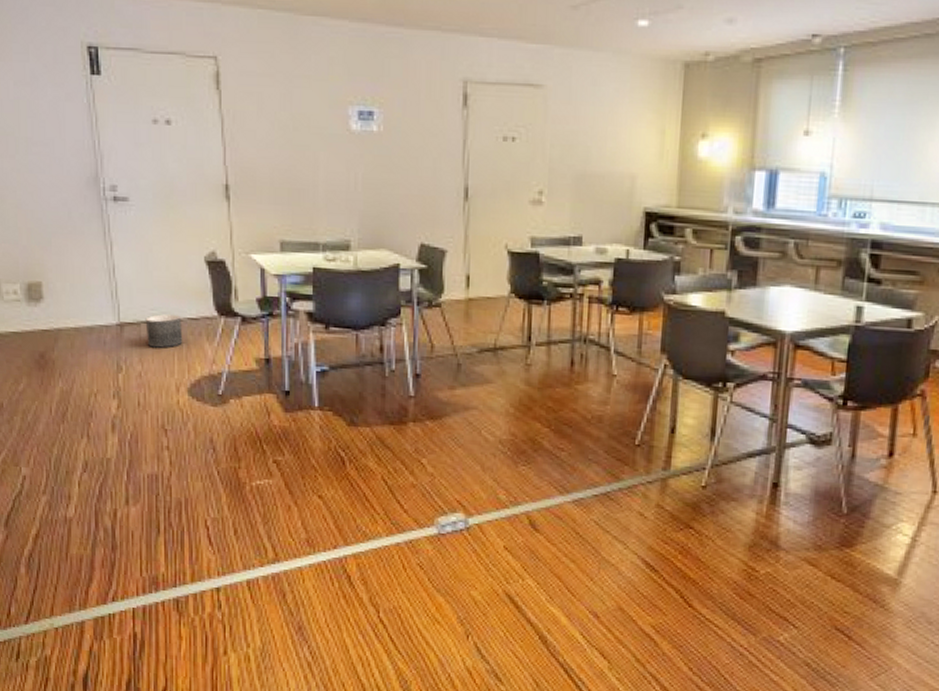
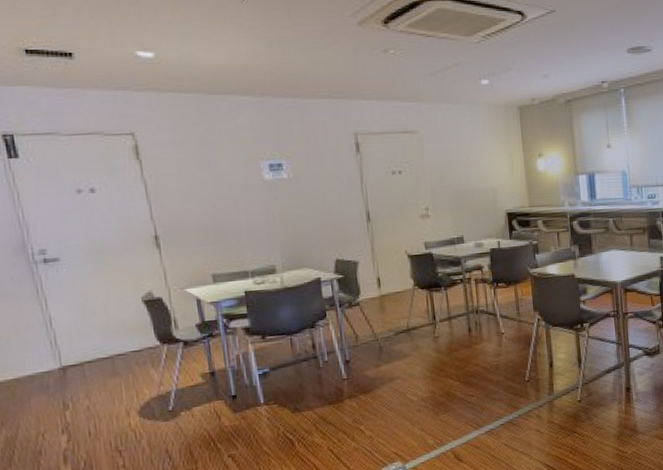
planter: present [145,314,183,348] -> none [88,350,129,383]

